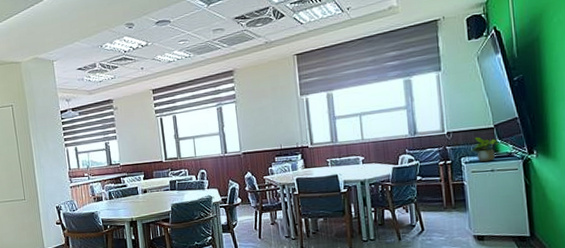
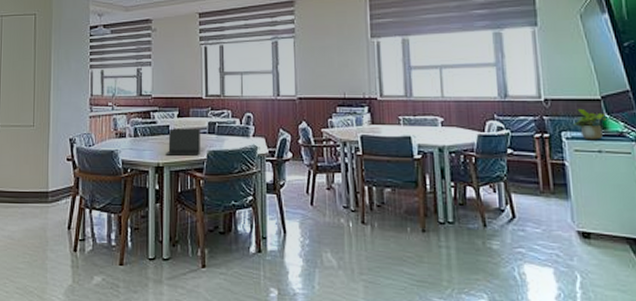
laptop: none [137,187,165,212] -> present [165,128,200,156]

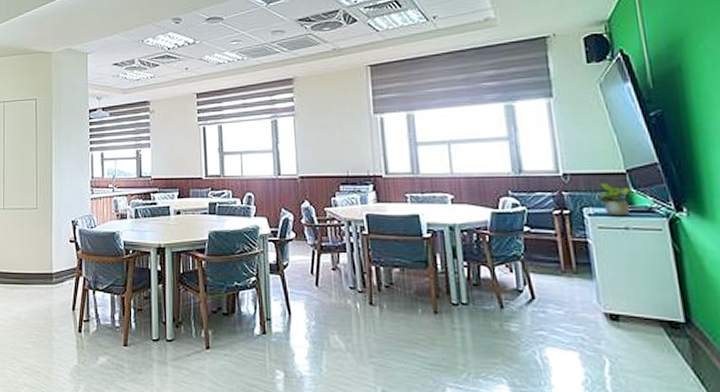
laptop: present [165,128,200,156] -> none [167,209,201,236]

